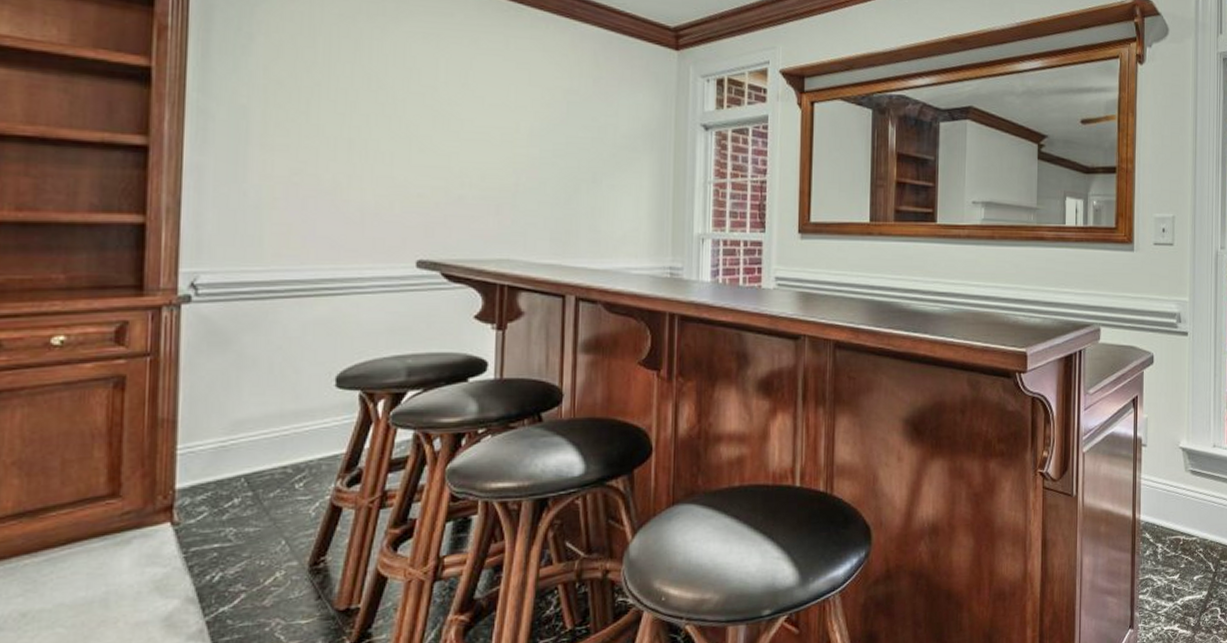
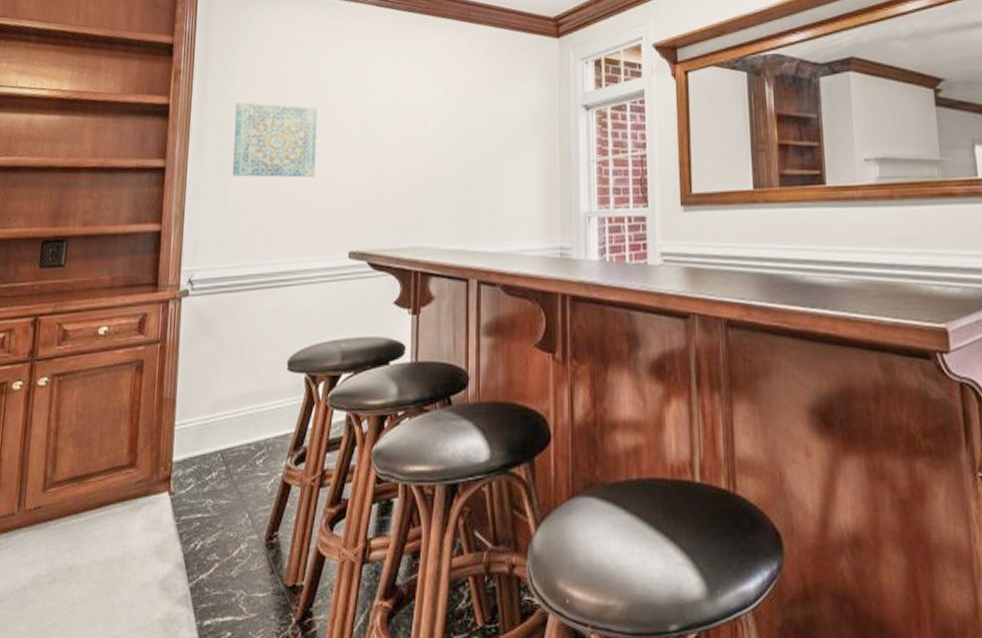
wall art: none [252,76,375,174] -> present [232,102,318,178]

